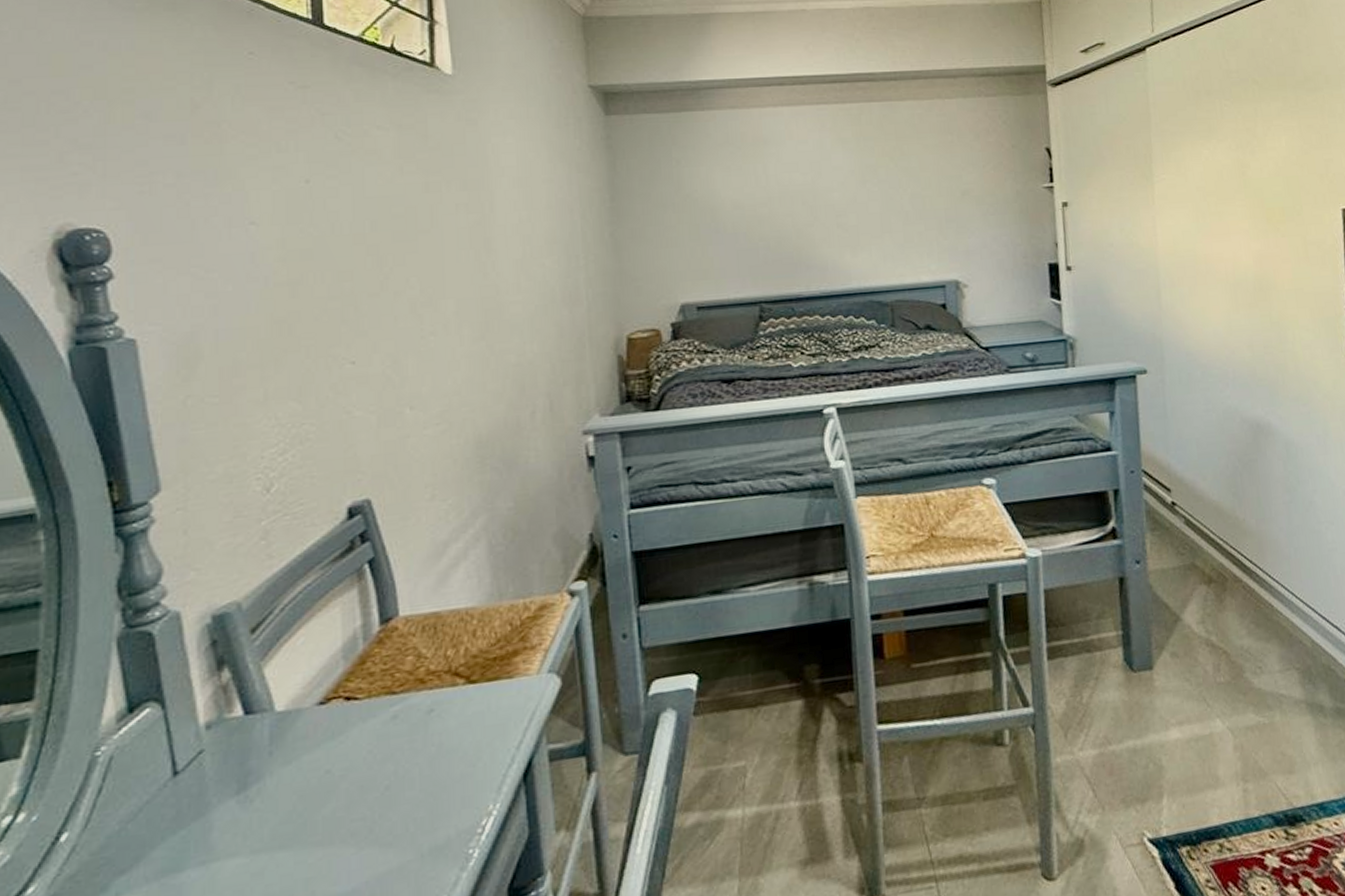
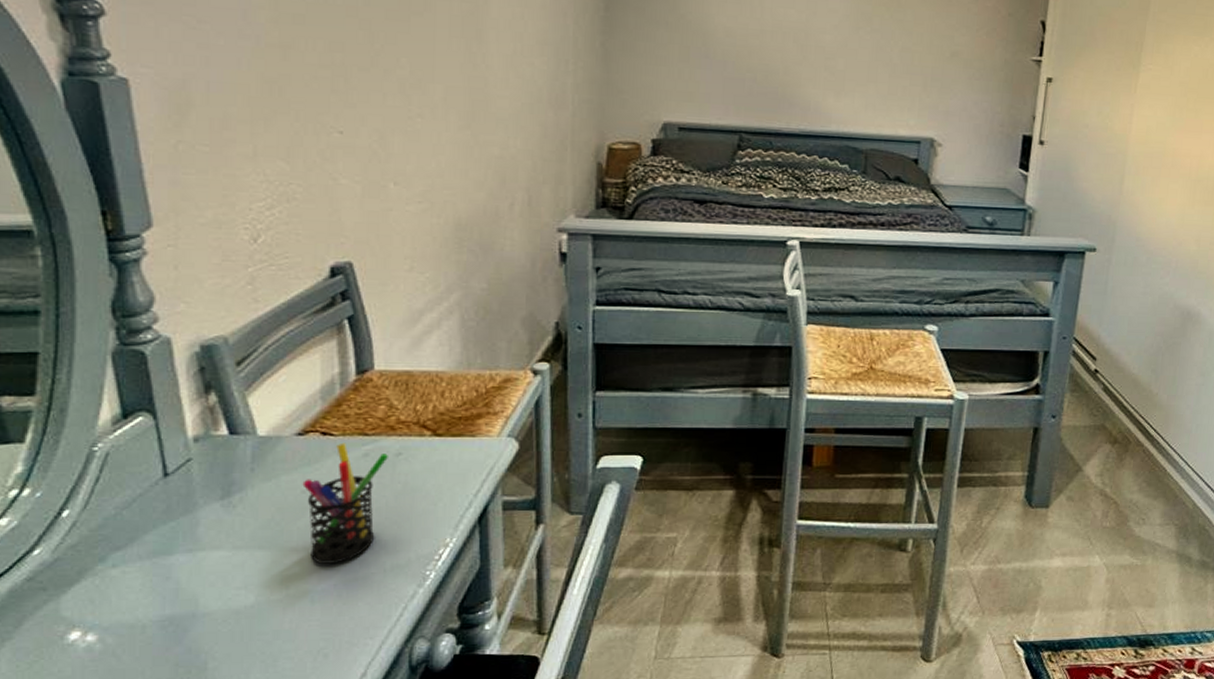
pen holder: none [326,705,419,858] -> present [302,442,388,564]

